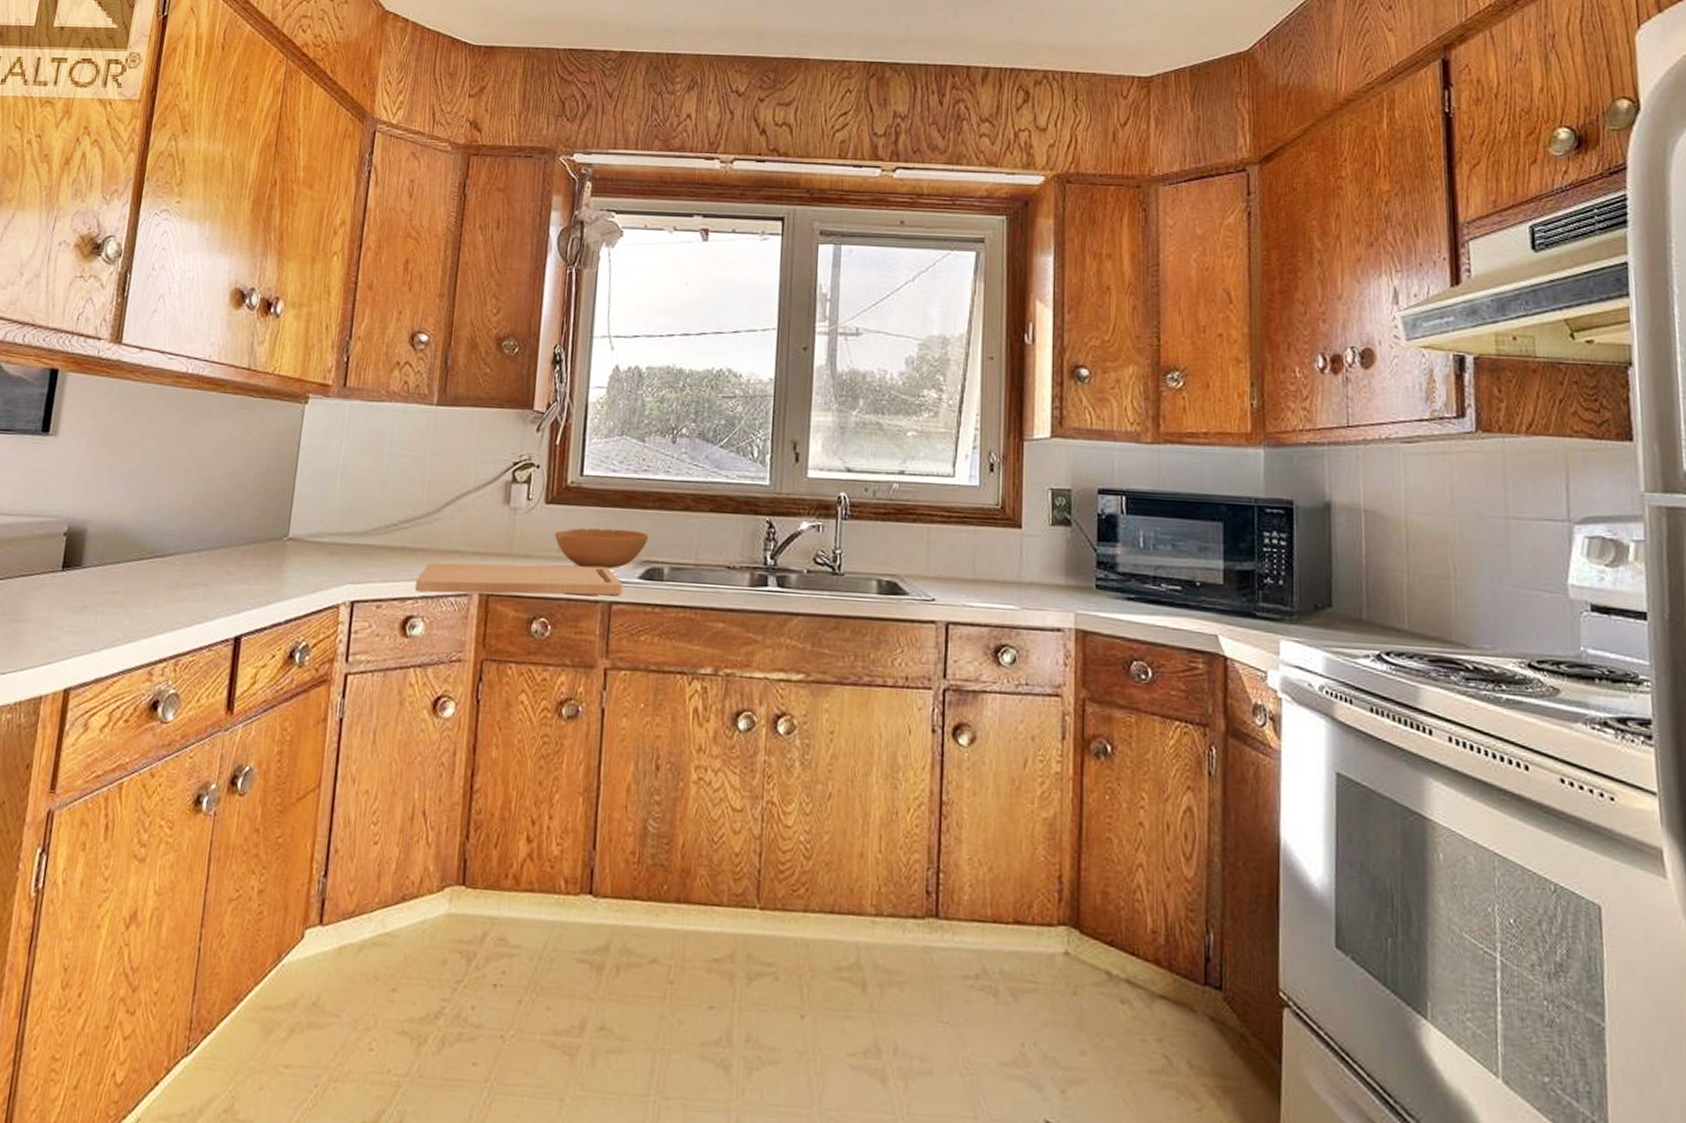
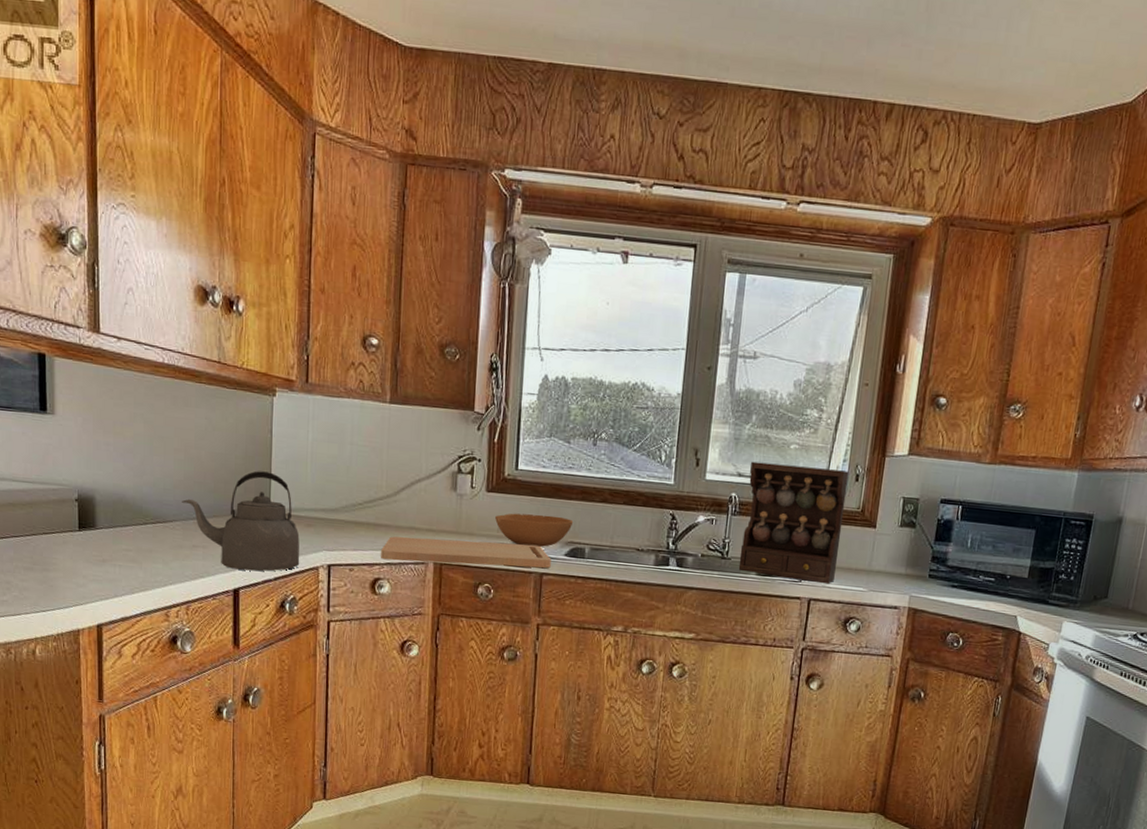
kettle: none [186,490,321,613] -> present [182,471,300,571]
spice rack: none [854,453,981,603] -> present [738,461,849,584]

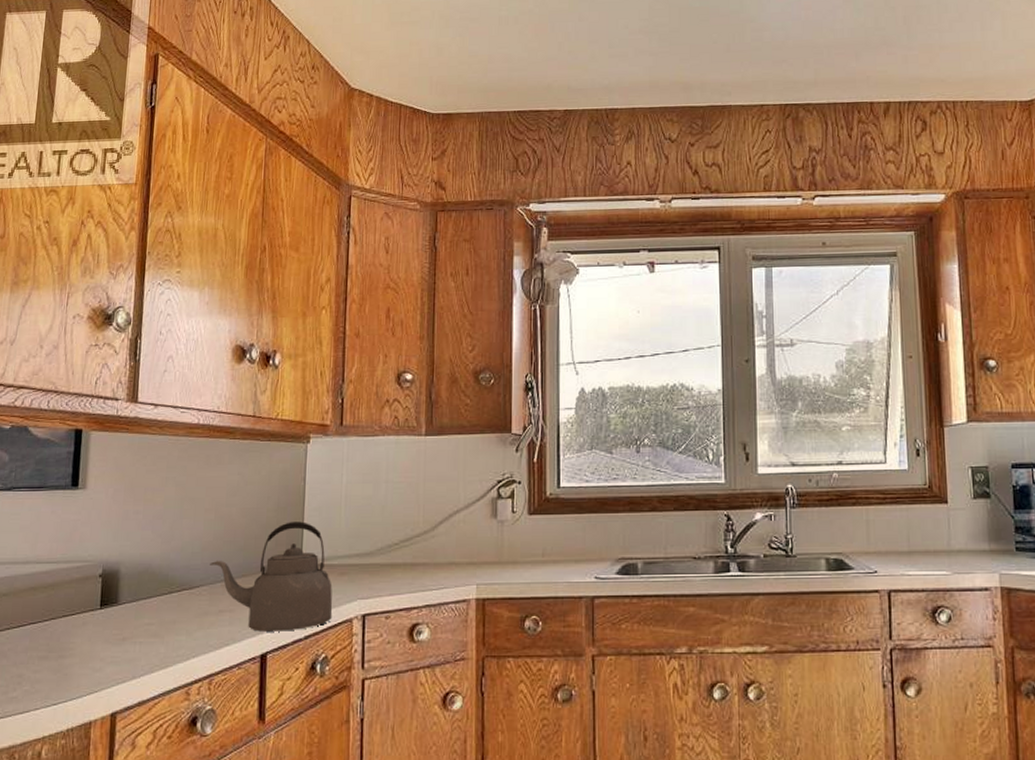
cutting board: present [381,536,551,569] -> none [419,566,602,602]
bowl: present [495,513,574,547] -> none [539,532,623,569]
spice rack: present [738,461,849,584] -> none [803,447,913,572]

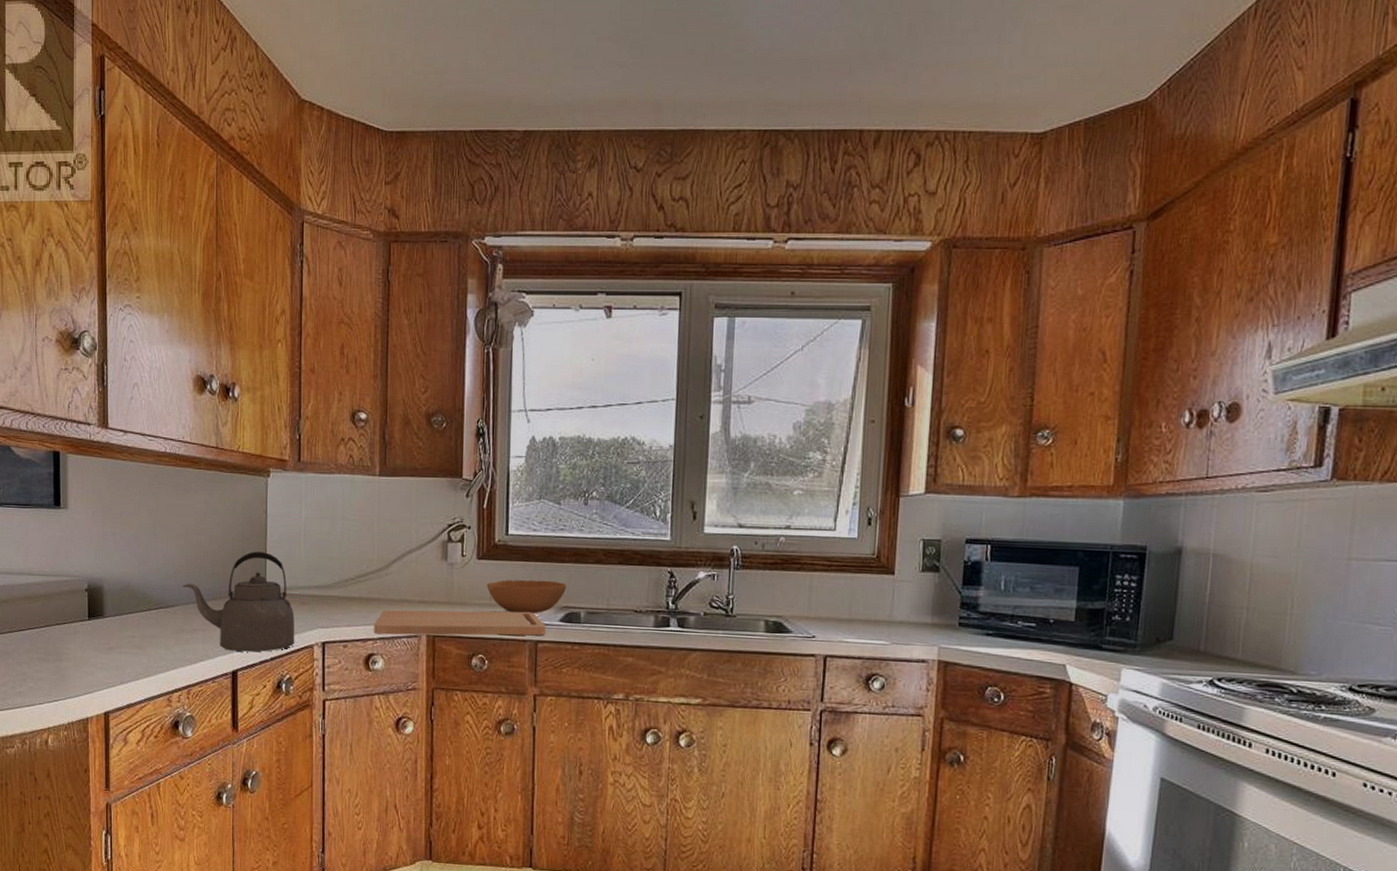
cutting board: none [419,566,602,602] -> present [374,609,546,636]
bowl: none [539,532,623,569] -> present [487,579,567,613]

